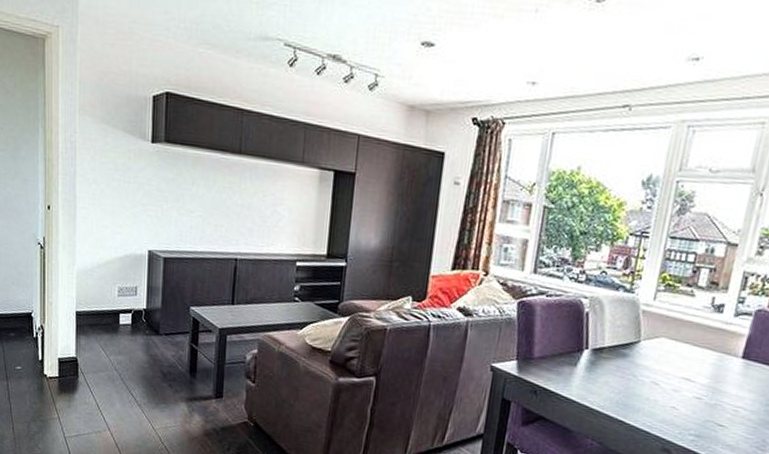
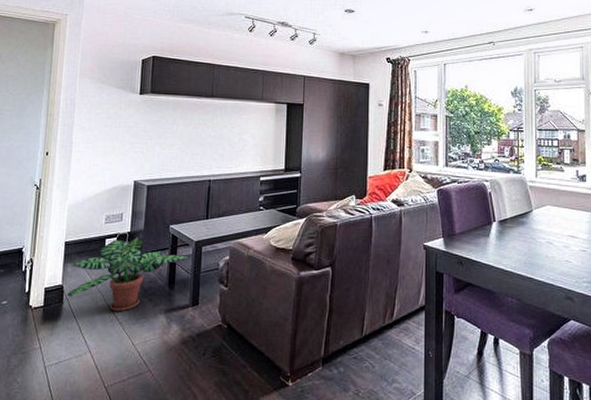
potted plant: none [81,315,212,394] -> present [66,237,189,312]

